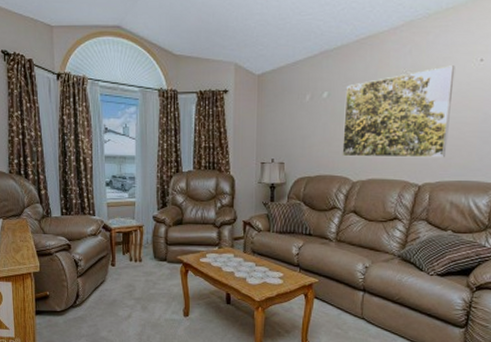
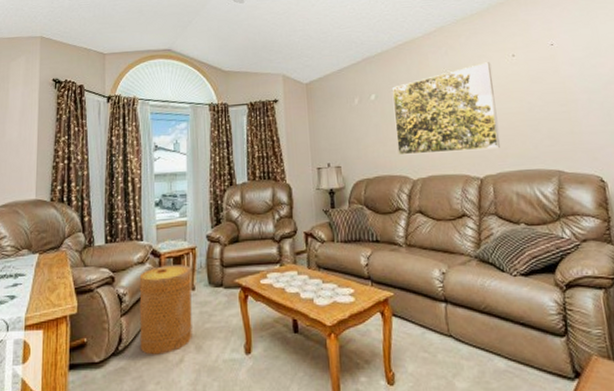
basket: none [93,239,140,310] -> present [139,264,193,355]

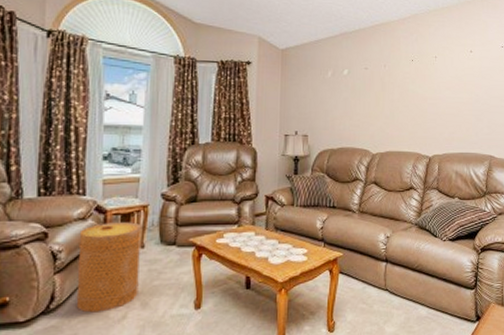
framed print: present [392,62,500,156] -> none [362,54,452,133]

